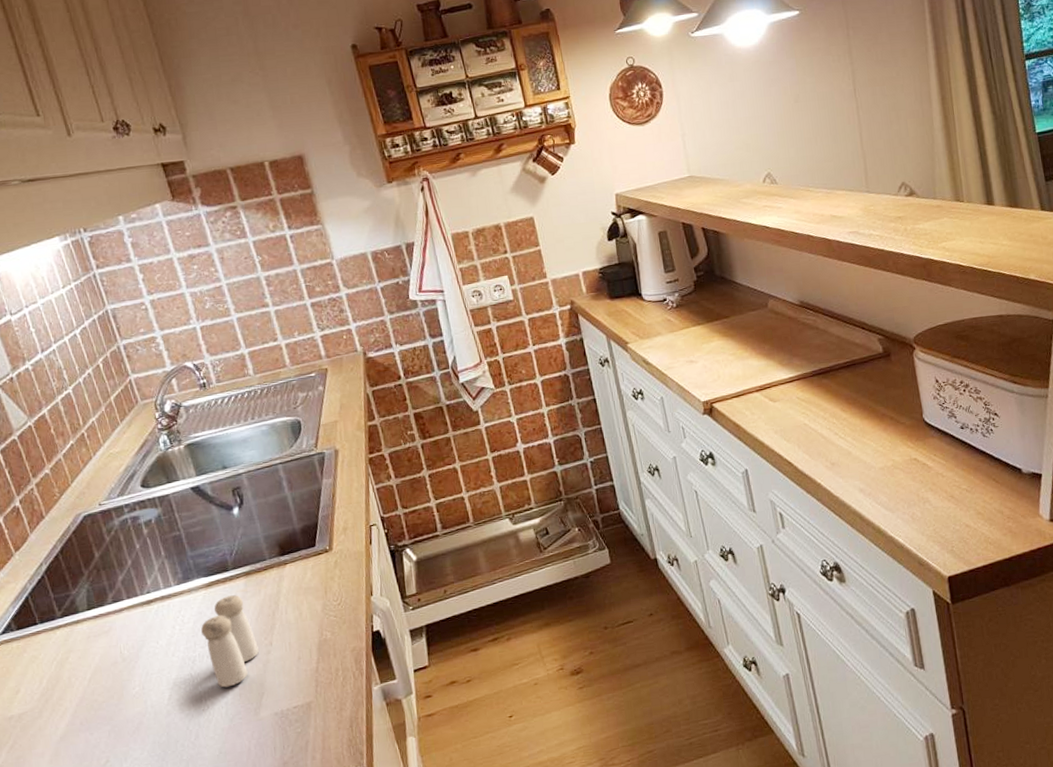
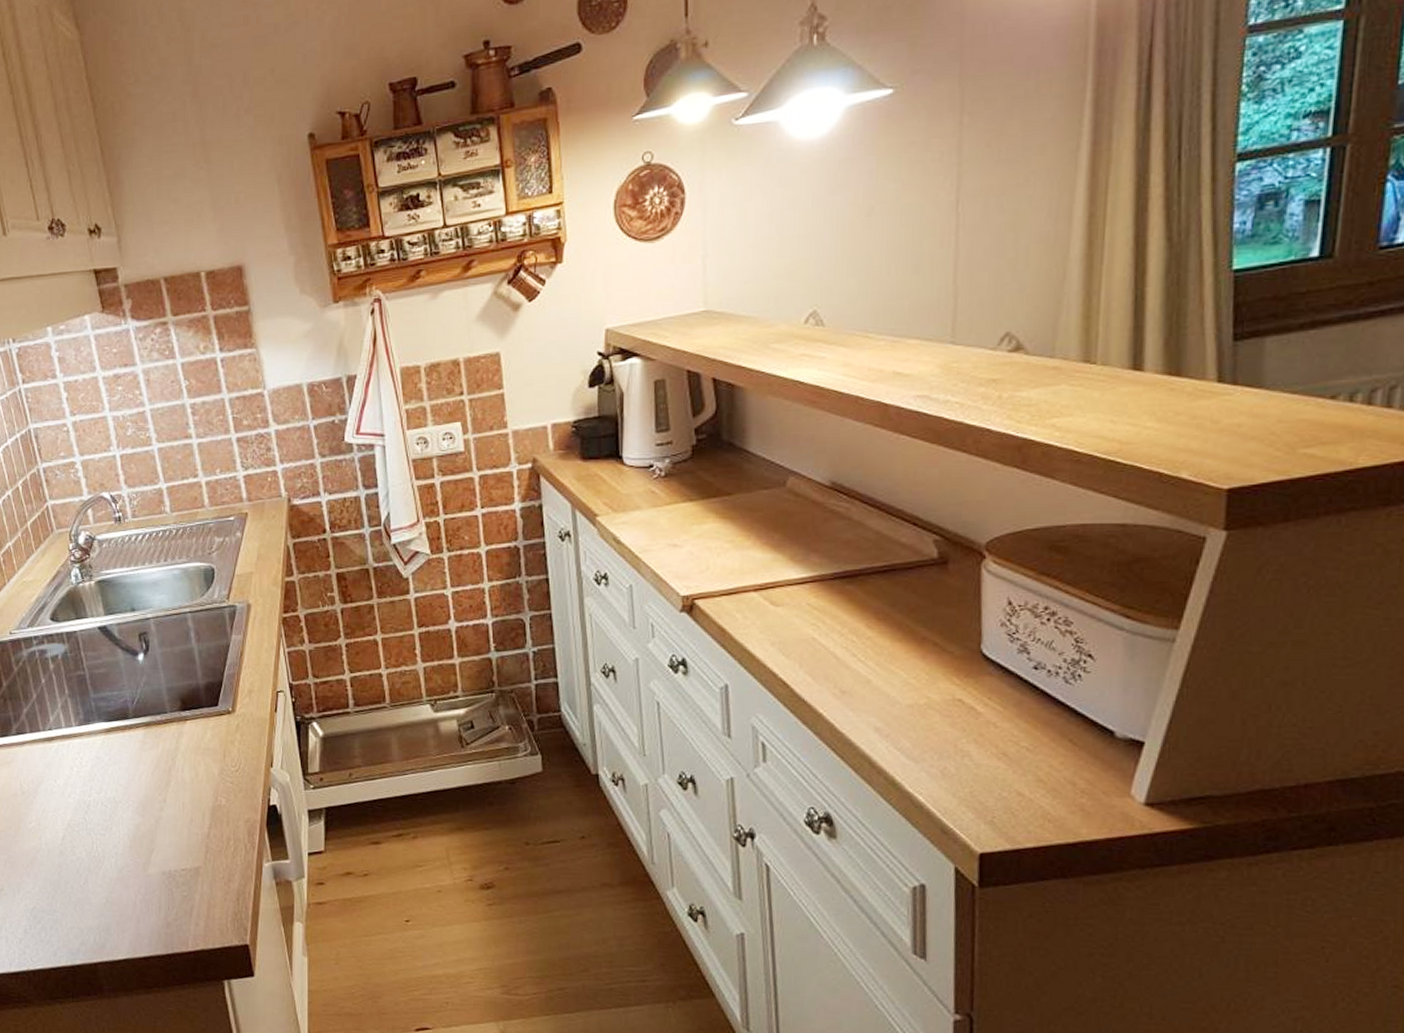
salt and pepper shaker: present [201,595,259,688] -> none [98,745,152,838]

